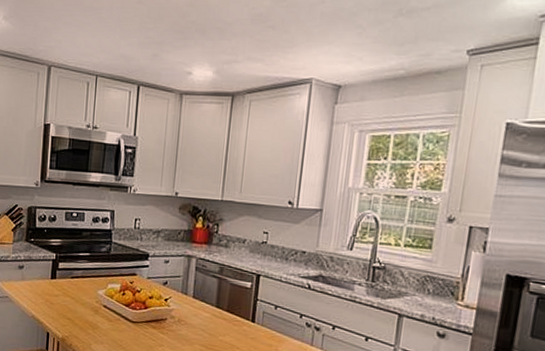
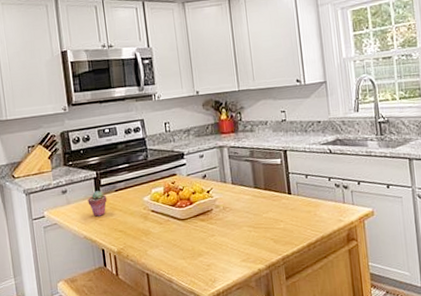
potted succulent: none [42,273,62,300] -> present [87,191,107,217]

